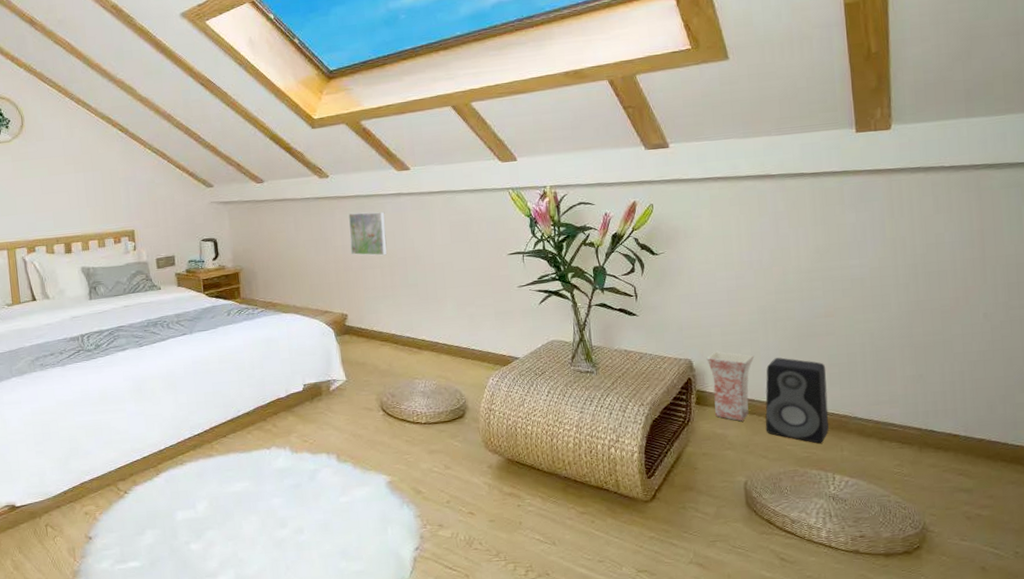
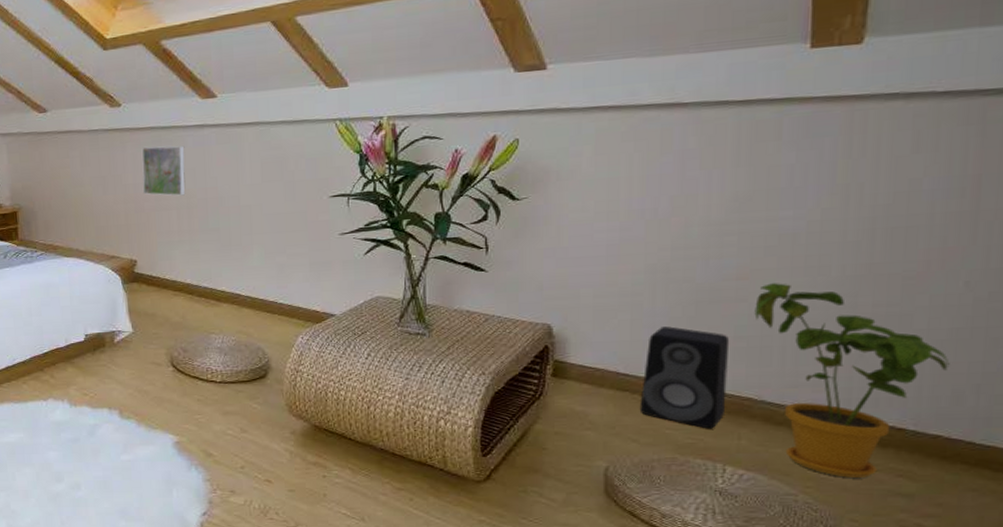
vase: present [706,350,755,422] -> none [571,315,635,399]
house plant: none [841,318,982,479] -> present [754,283,950,478]

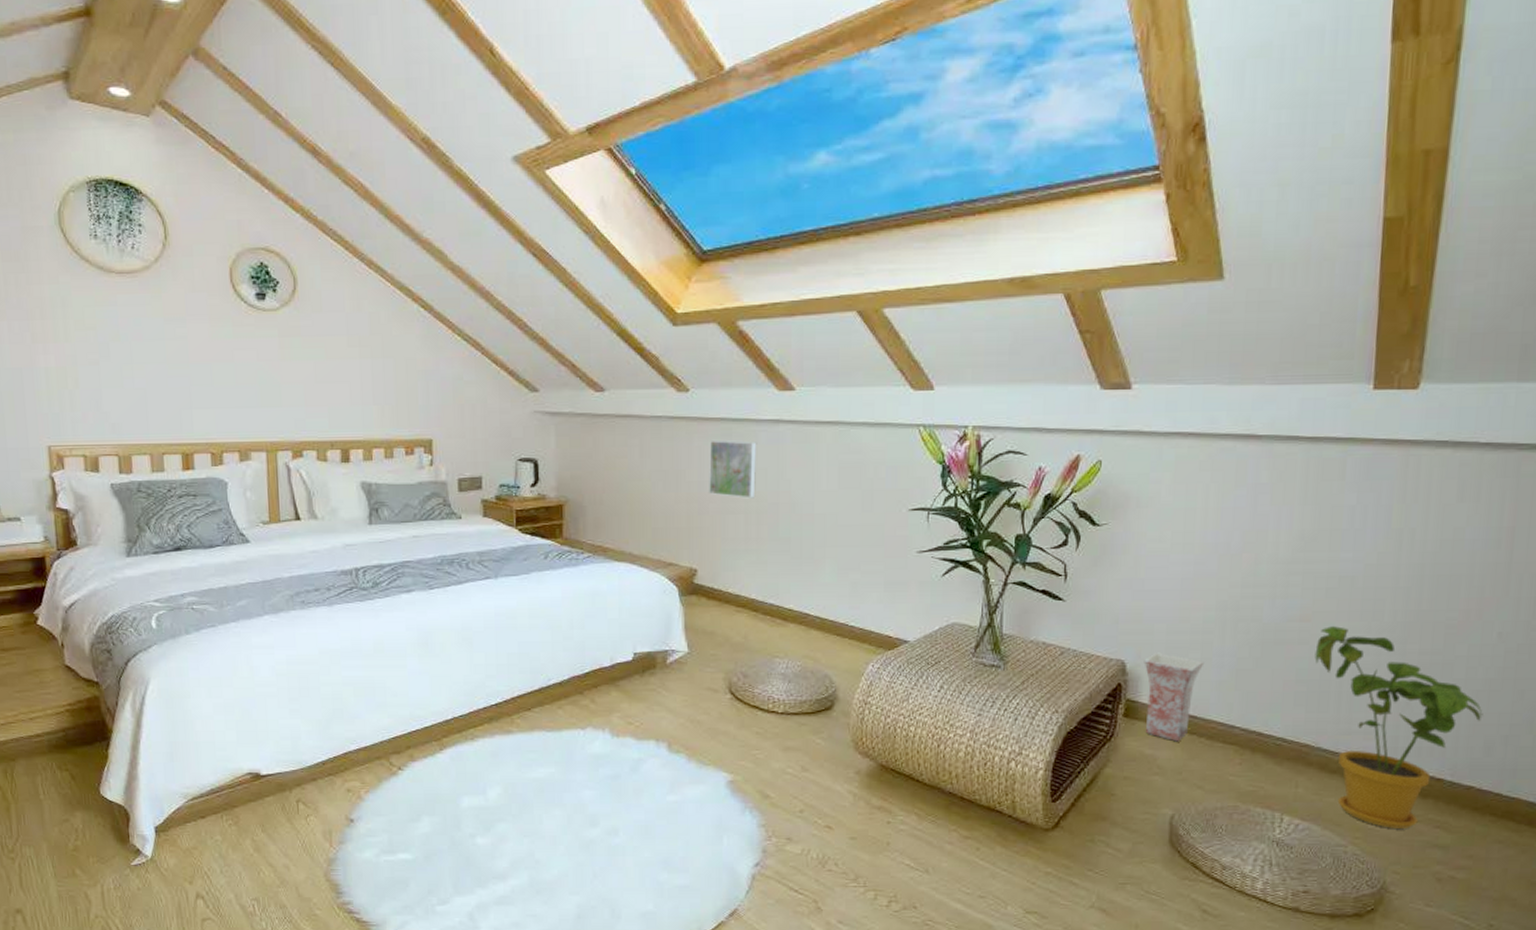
vase: none [571,315,635,399] -> present [1144,652,1205,742]
speaker: present [639,326,730,429] -> none [1205,667,1292,776]

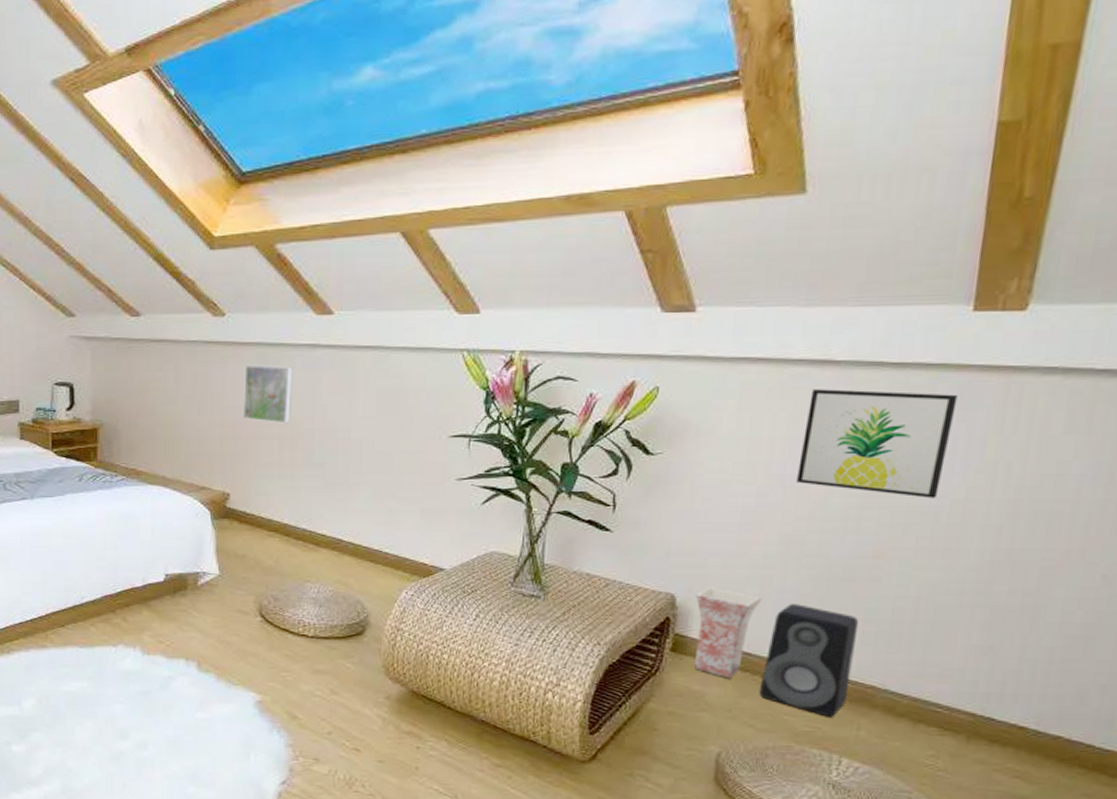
speaker: none [1205,667,1292,776] -> present [759,604,859,717]
wall art: none [1229,462,1365,564] -> present [796,389,958,498]
house plant: present [1315,626,1483,828] -> none [887,564,1079,777]

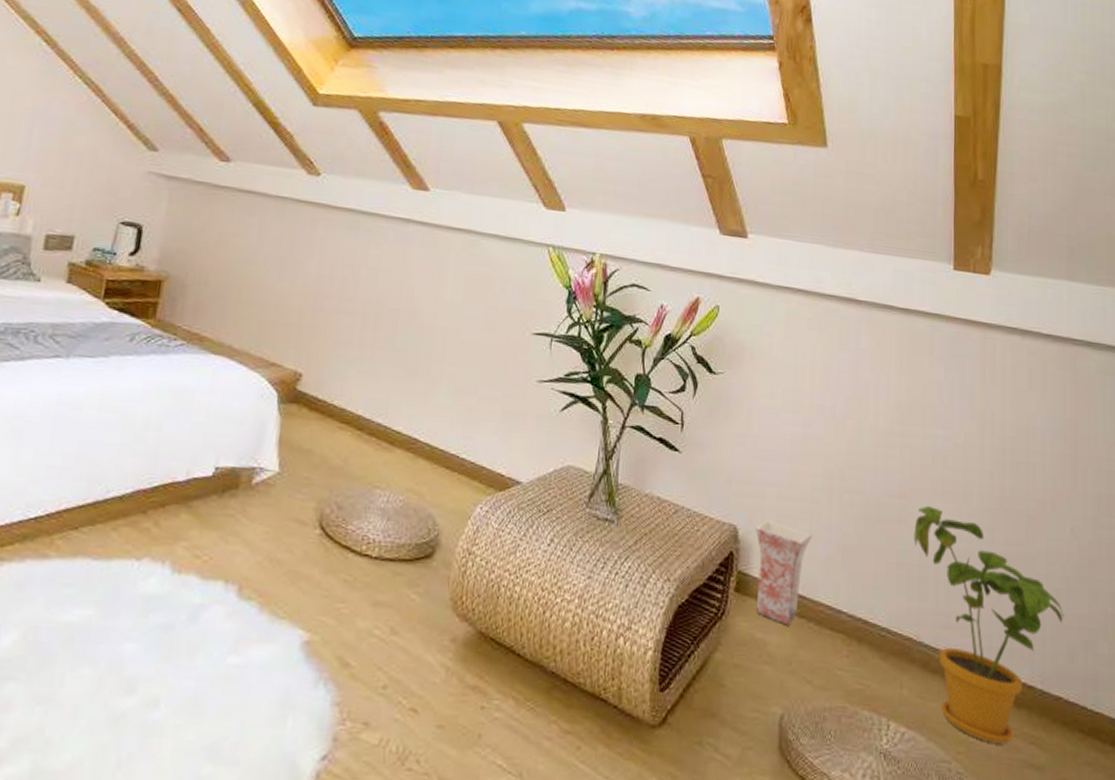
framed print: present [243,364,293,424] -> none [327,230,385,301]
speaker: present [759,604,859,717] -> none [814,543,894,673]
wall art: present [796,389,958,498] -> none [834,325,950,441]
house plant: none [887,564,1079,777] -> present [914,506,1064,744]

